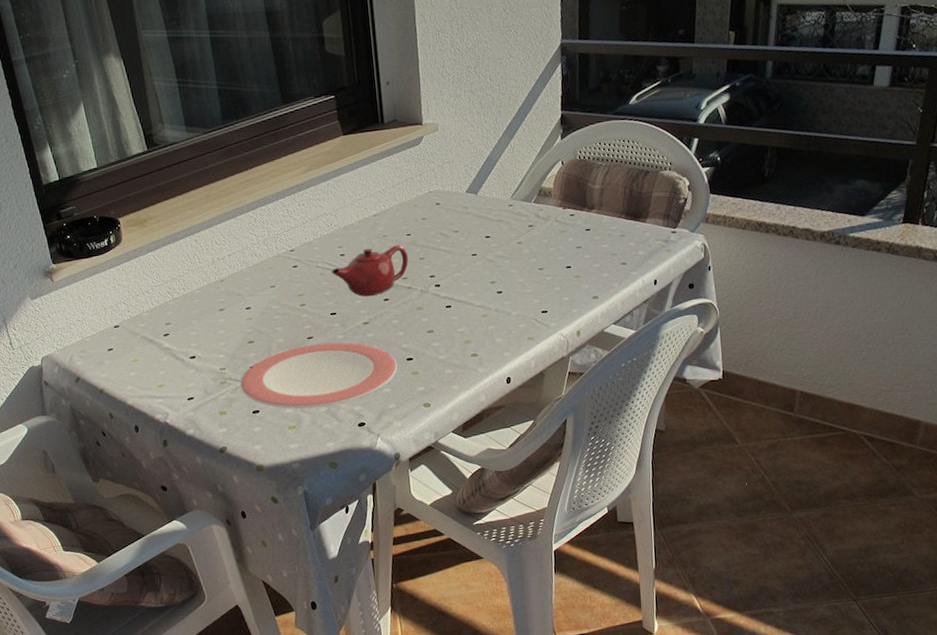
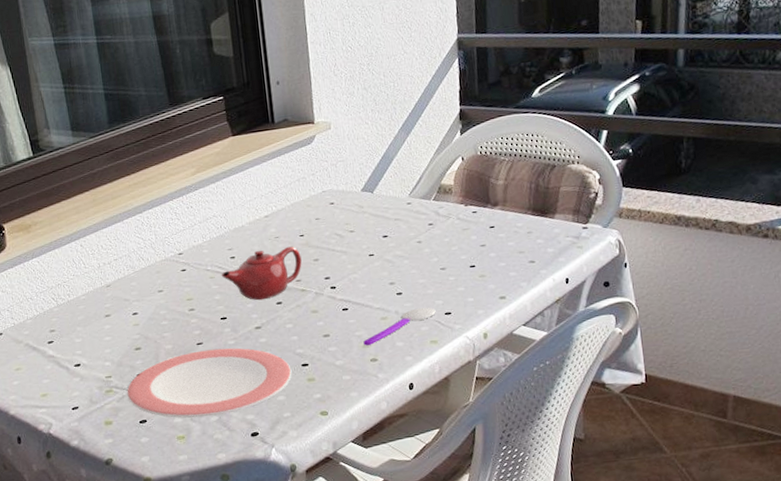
spoon: none [465,305,533,341] -> present [363,307,436,346]

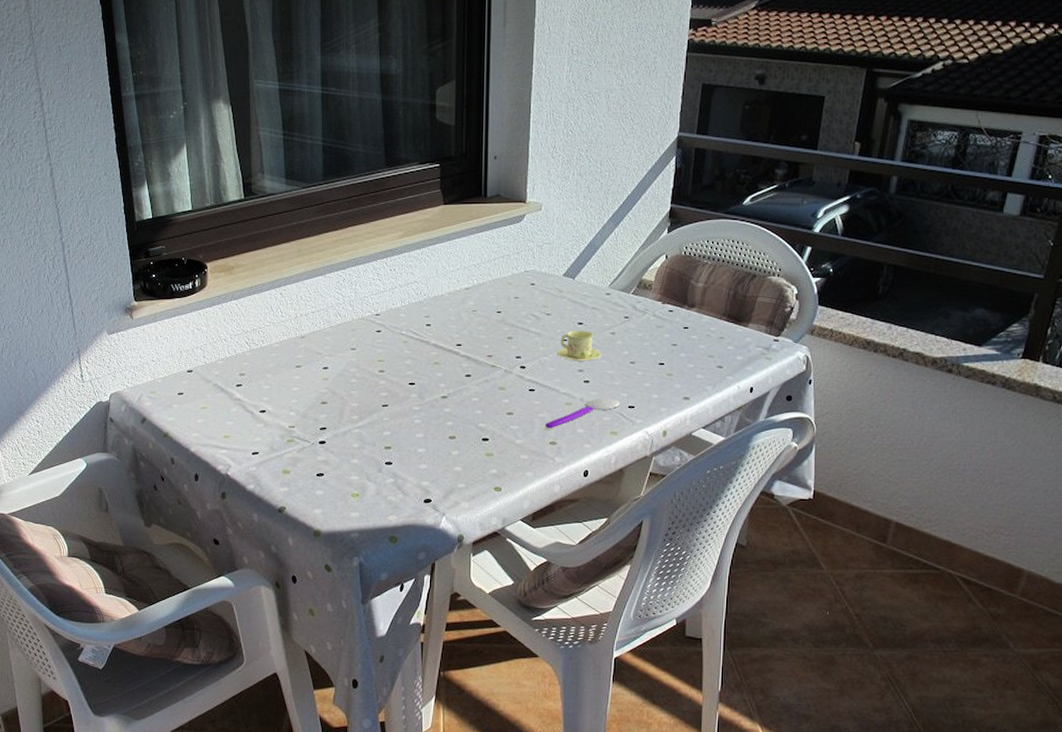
plate: present [127,347,292,418] -> none [308,412,472,478]
teapot: present [221,246,302,301] -> none [415,321,496,371]
cup and saucer: none [365,242,411,275] -> present [557,330,602,362]

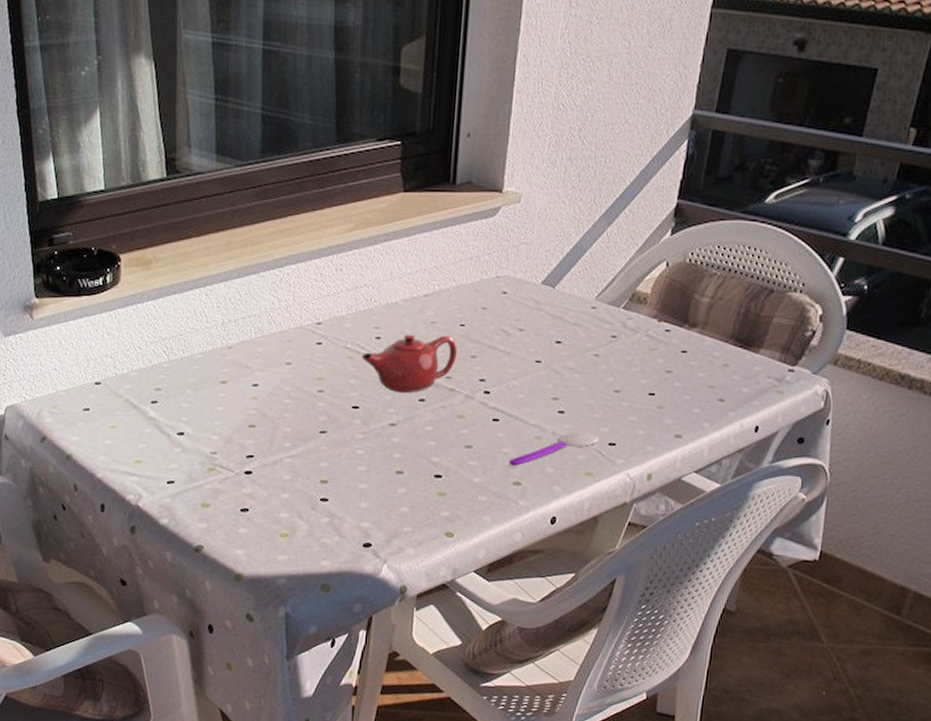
teapot: none [415,321,496,371] -> present [361,334,457,394]
cup and saucer: present [557,330,602,362] -> none [528,350,581,388]

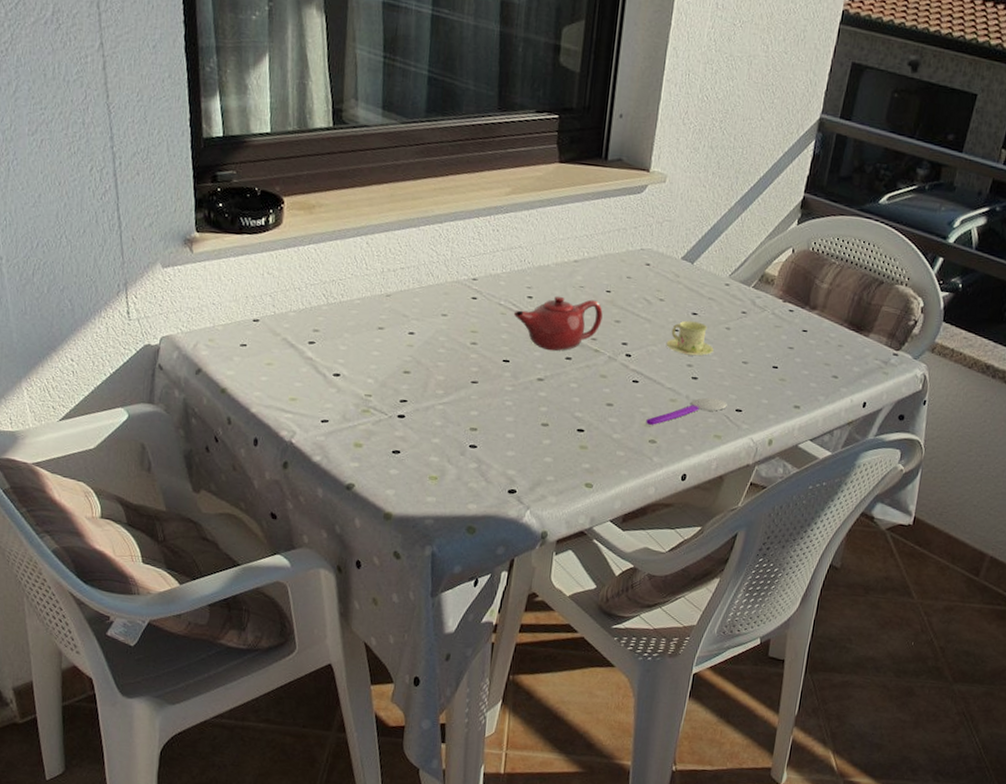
cup and saucer: none [528,350,581,388] -> present [666,320,714,356]

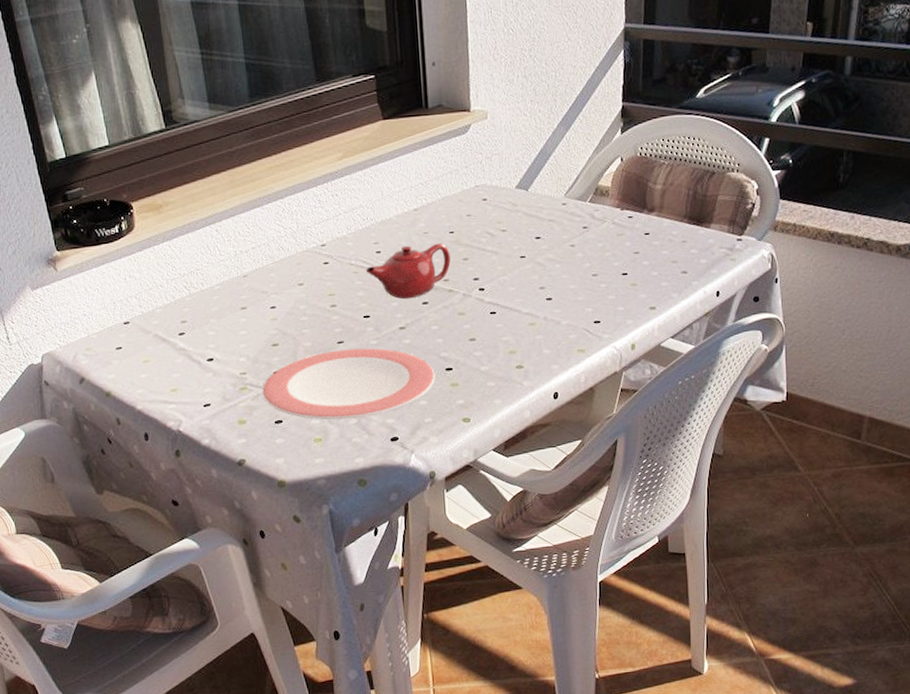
plate: none [384,389,566,464] -> present [262,348,436,420]
spoon: present [646,397,727,425] -> none [510,314,585,352]
cup and saucer: present [666,320,714,356] -> none [515,244,562,279]

